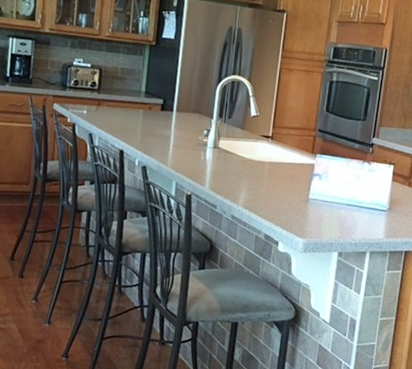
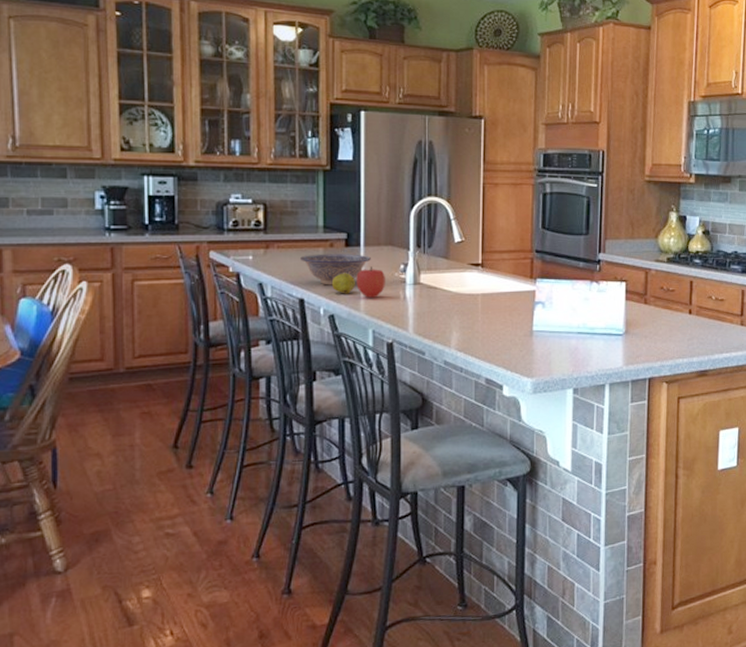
decorative bowl: none [124,114,181,142] -> present [300,254,371,285]
fruit: none [146,132,166,151] -> present [331,273,355,296]
fruit: none [167,129,191,156] -> present [356,266,385,298]

